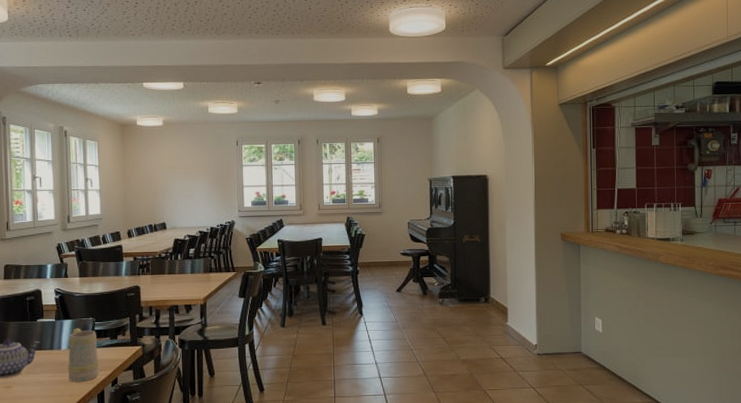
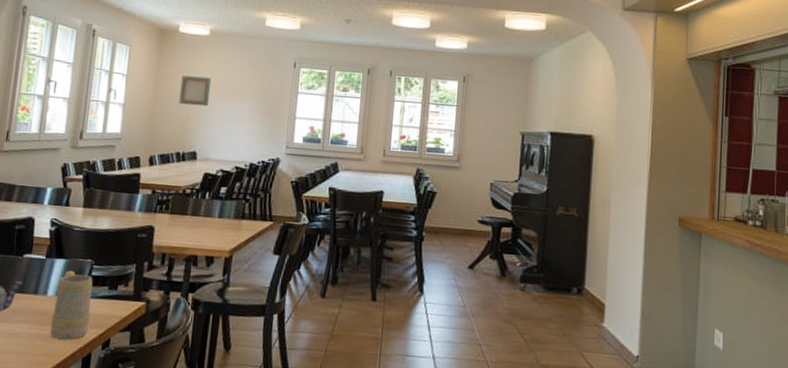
wall art: none [144,161,170,186] -> present [179,75,212,107]

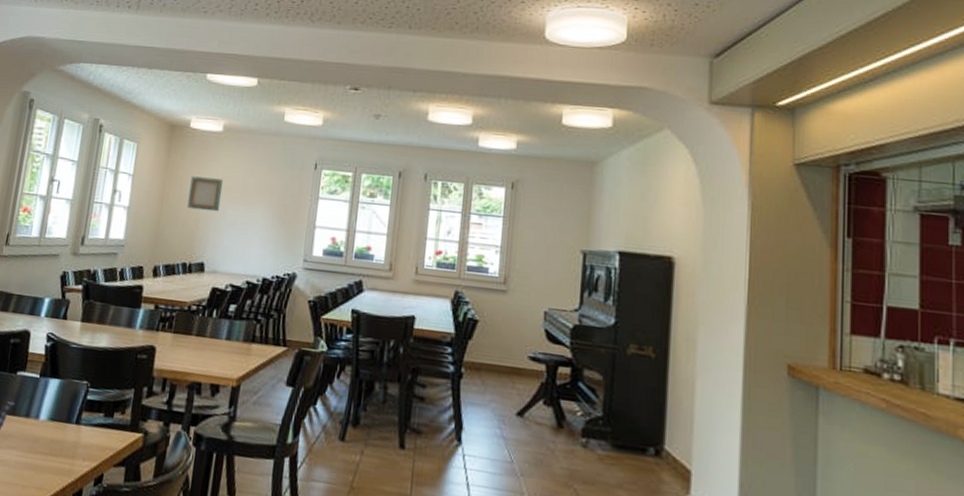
mug: present [50,270,93,340] -> none [40,392,88,472]

